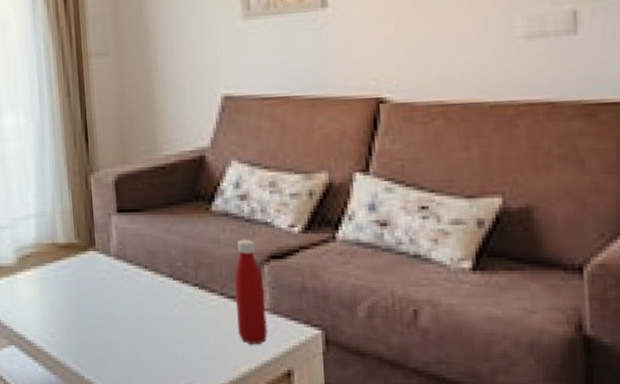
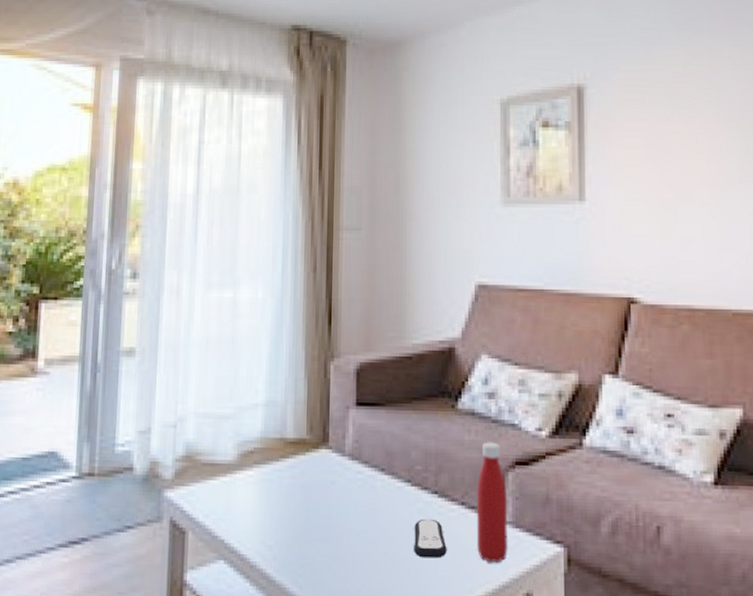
remote control: none [178,307,210,341] -> present [414,518,447,559]

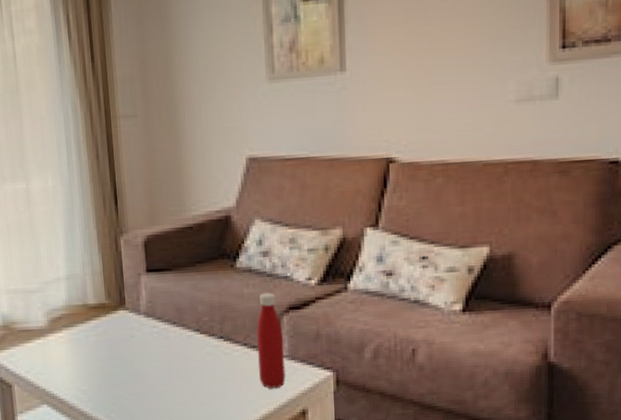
remote control: present [414,518,447,559] -> none [205,358,234,390]

